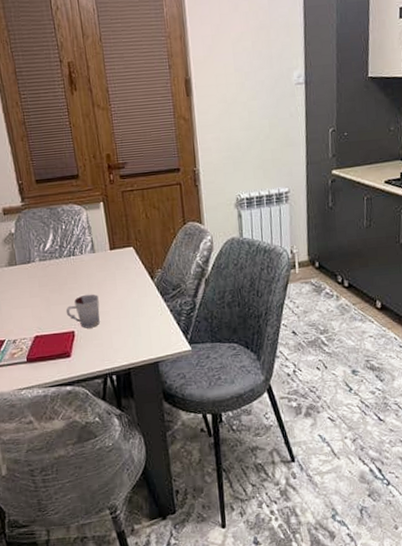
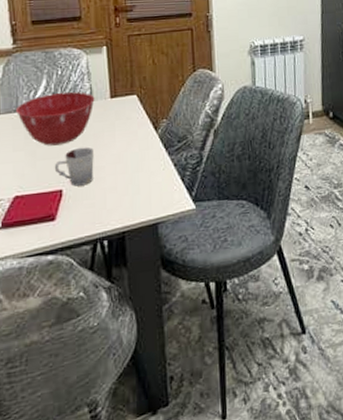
mixing bowl: none [30,244,96,293] -> present [16,92,95,146]

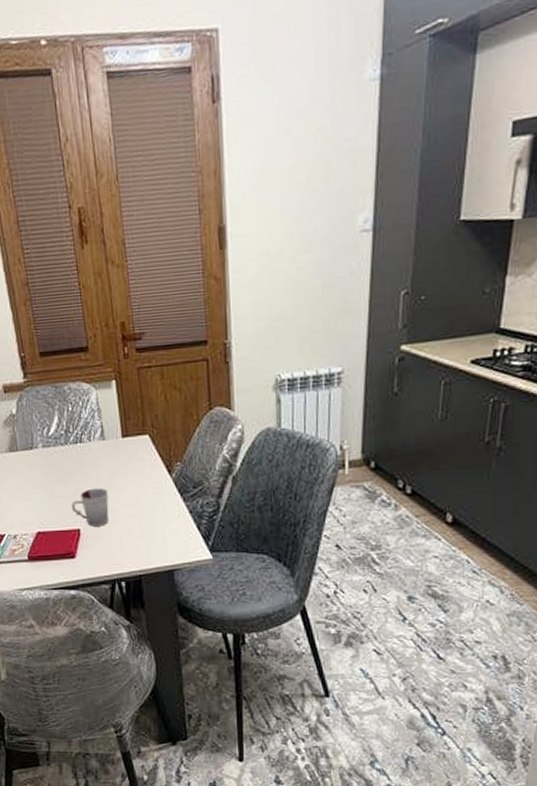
mixing bowl: present [16,92,95,146] -> none [32,429,107,485]

